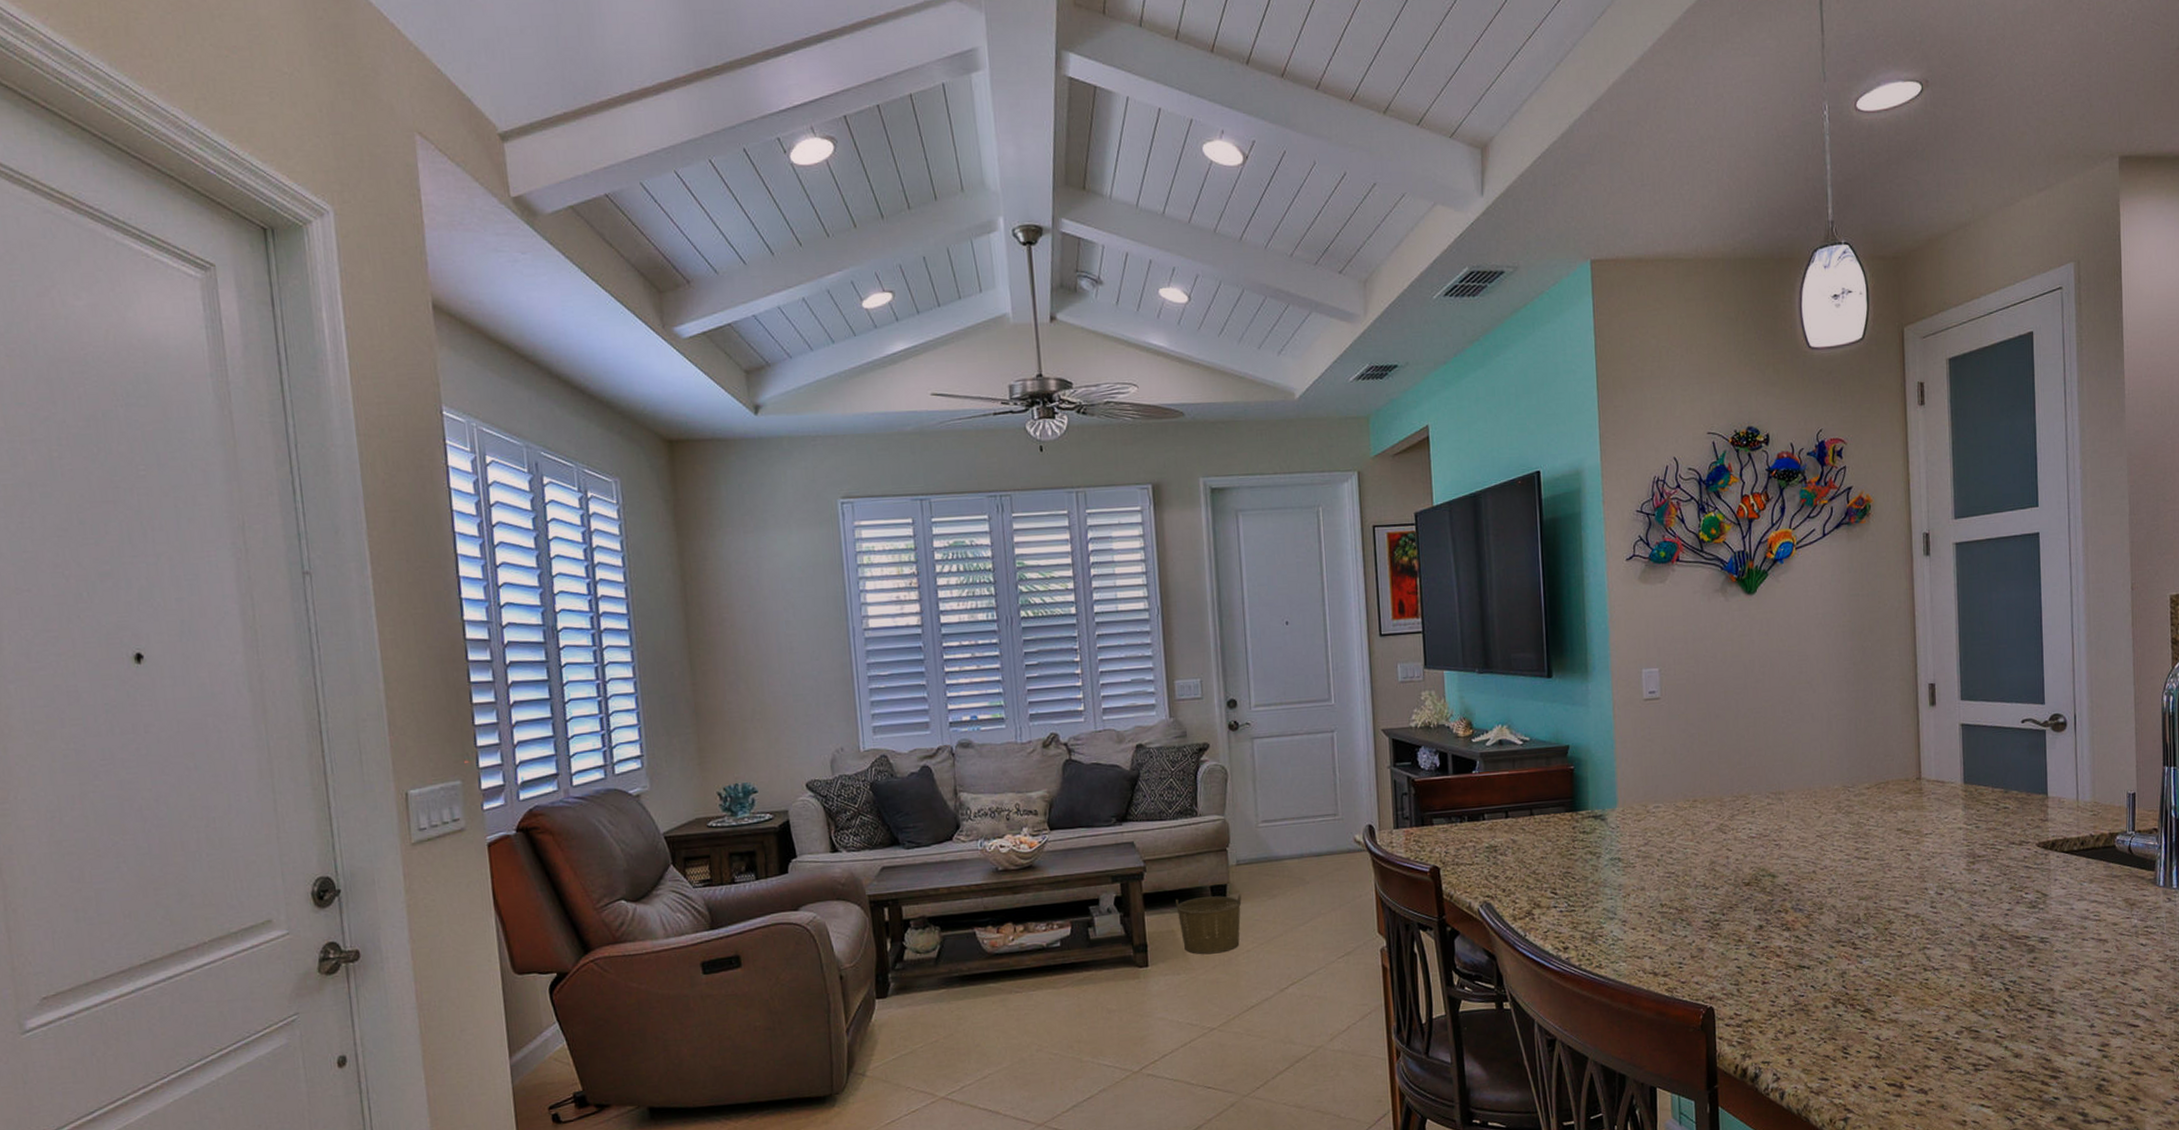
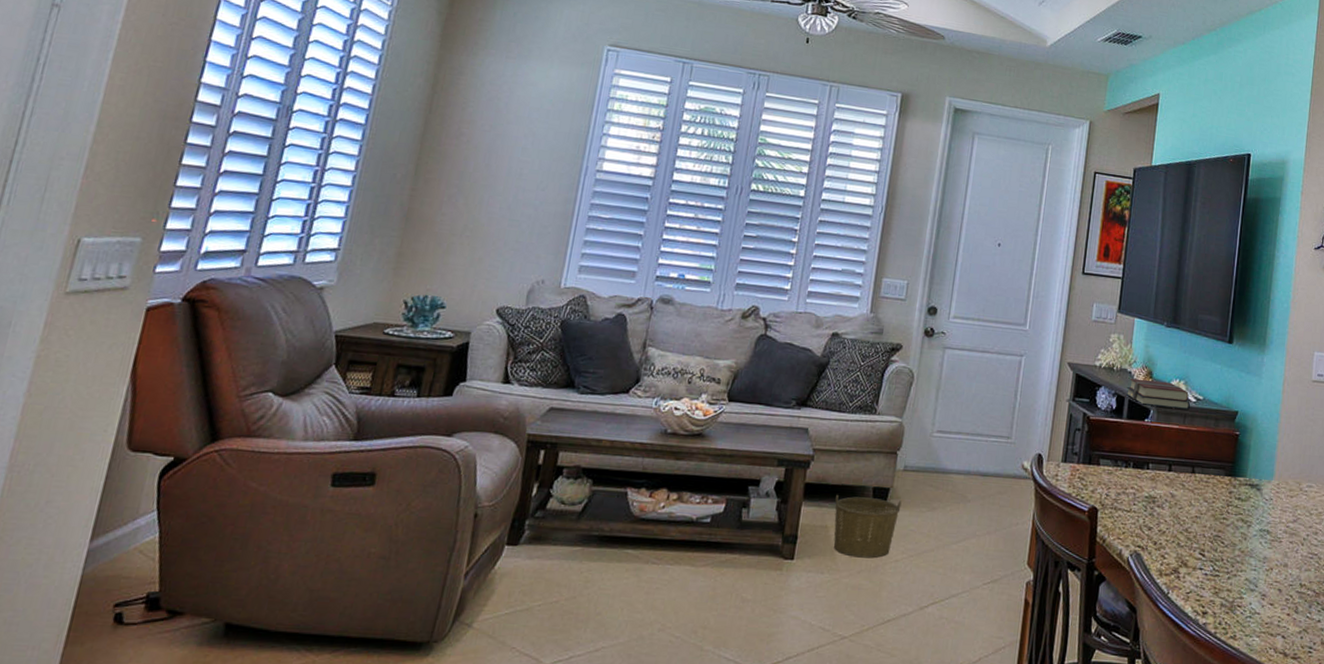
books: none [1447,729,1517,757] -> present [1125,378,1190,409]

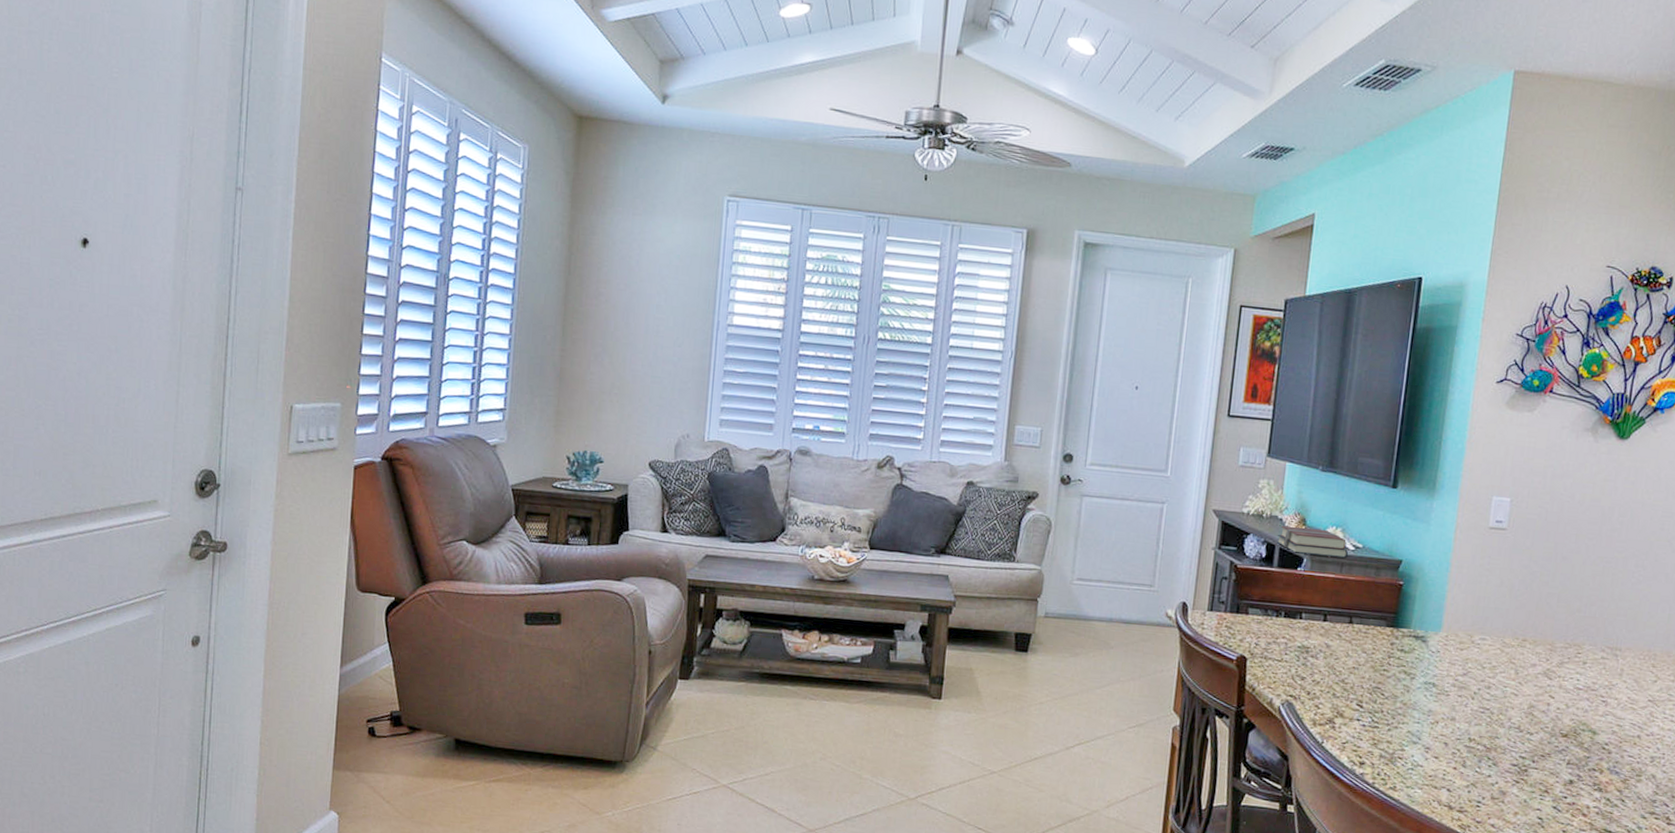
basket: present [833,495,902,559] -> none [978,640,1044,700]

